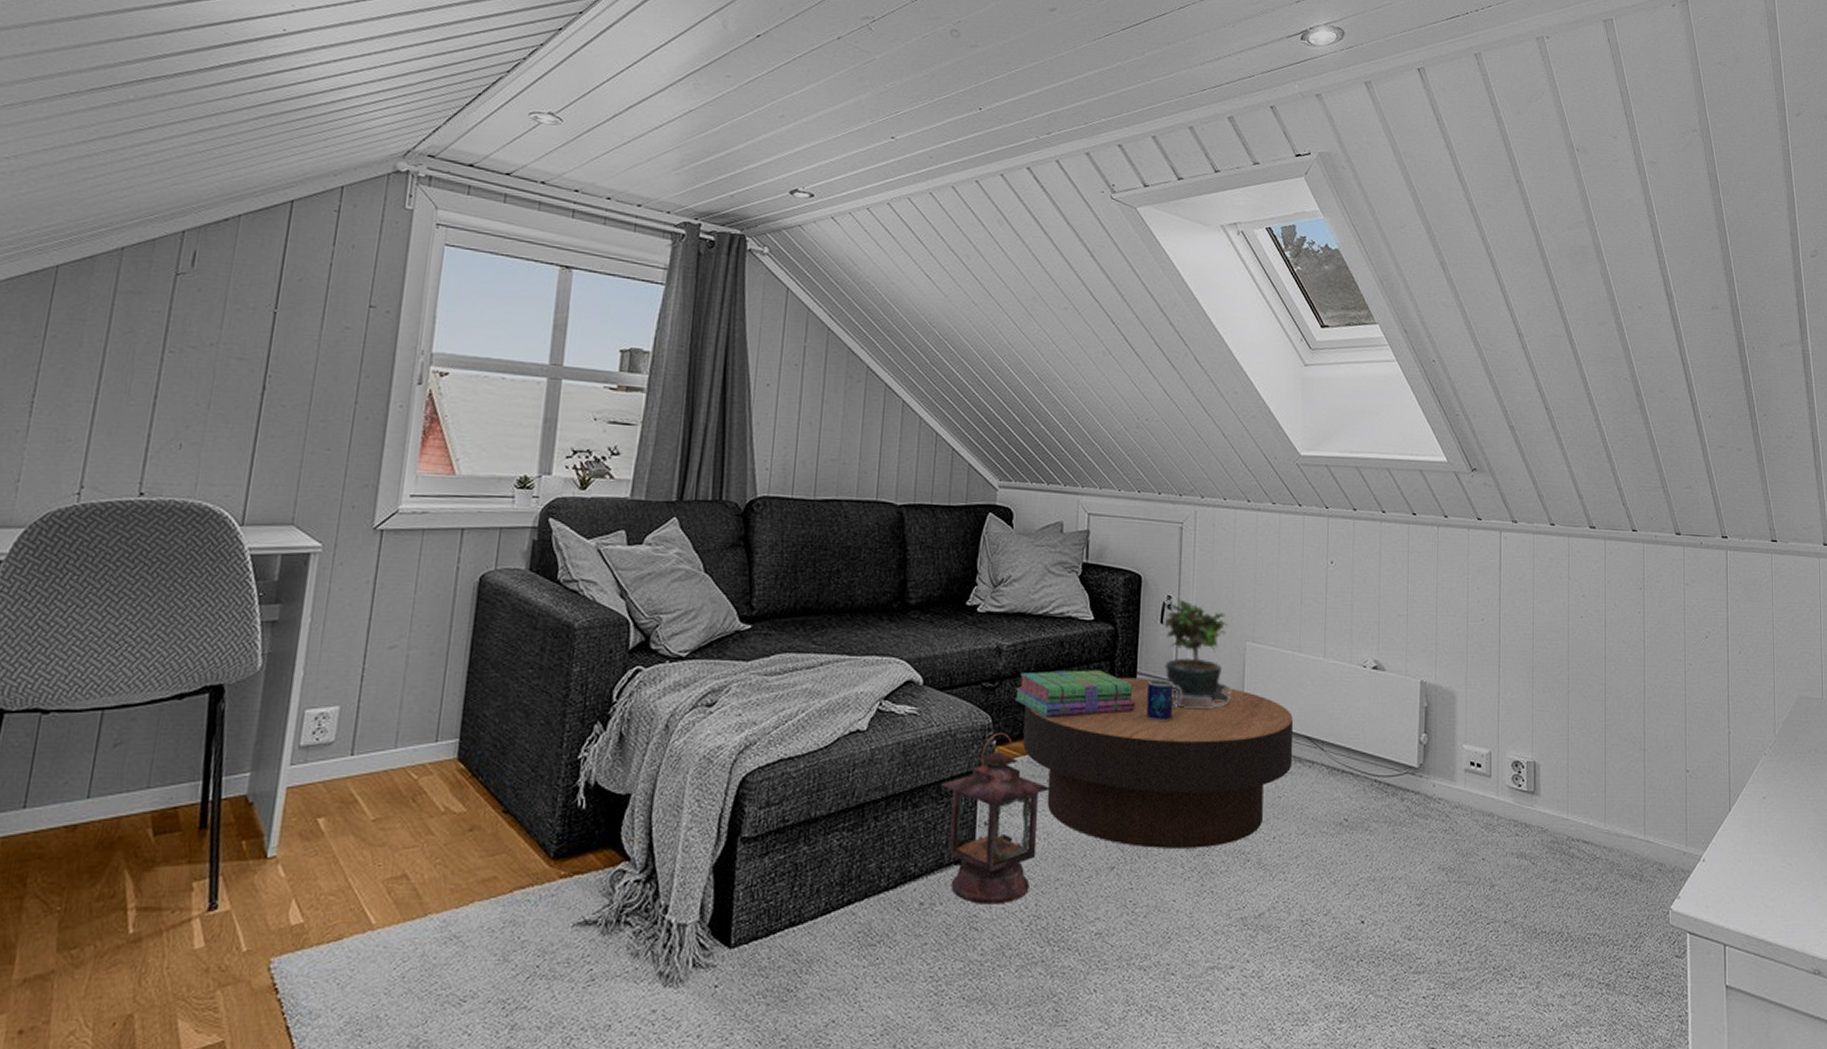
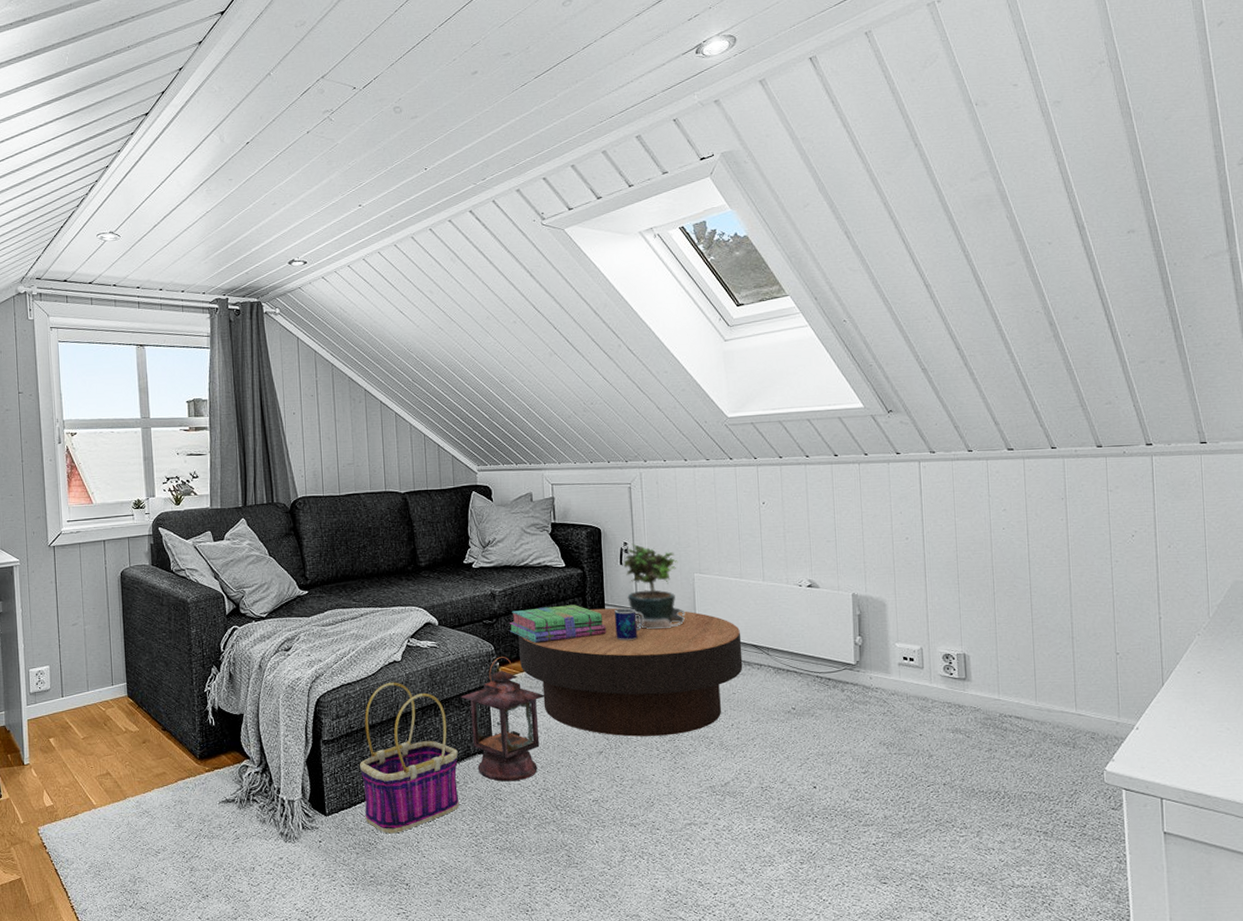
basket: none [786,759,927,976] -> present [360,682,460,834]

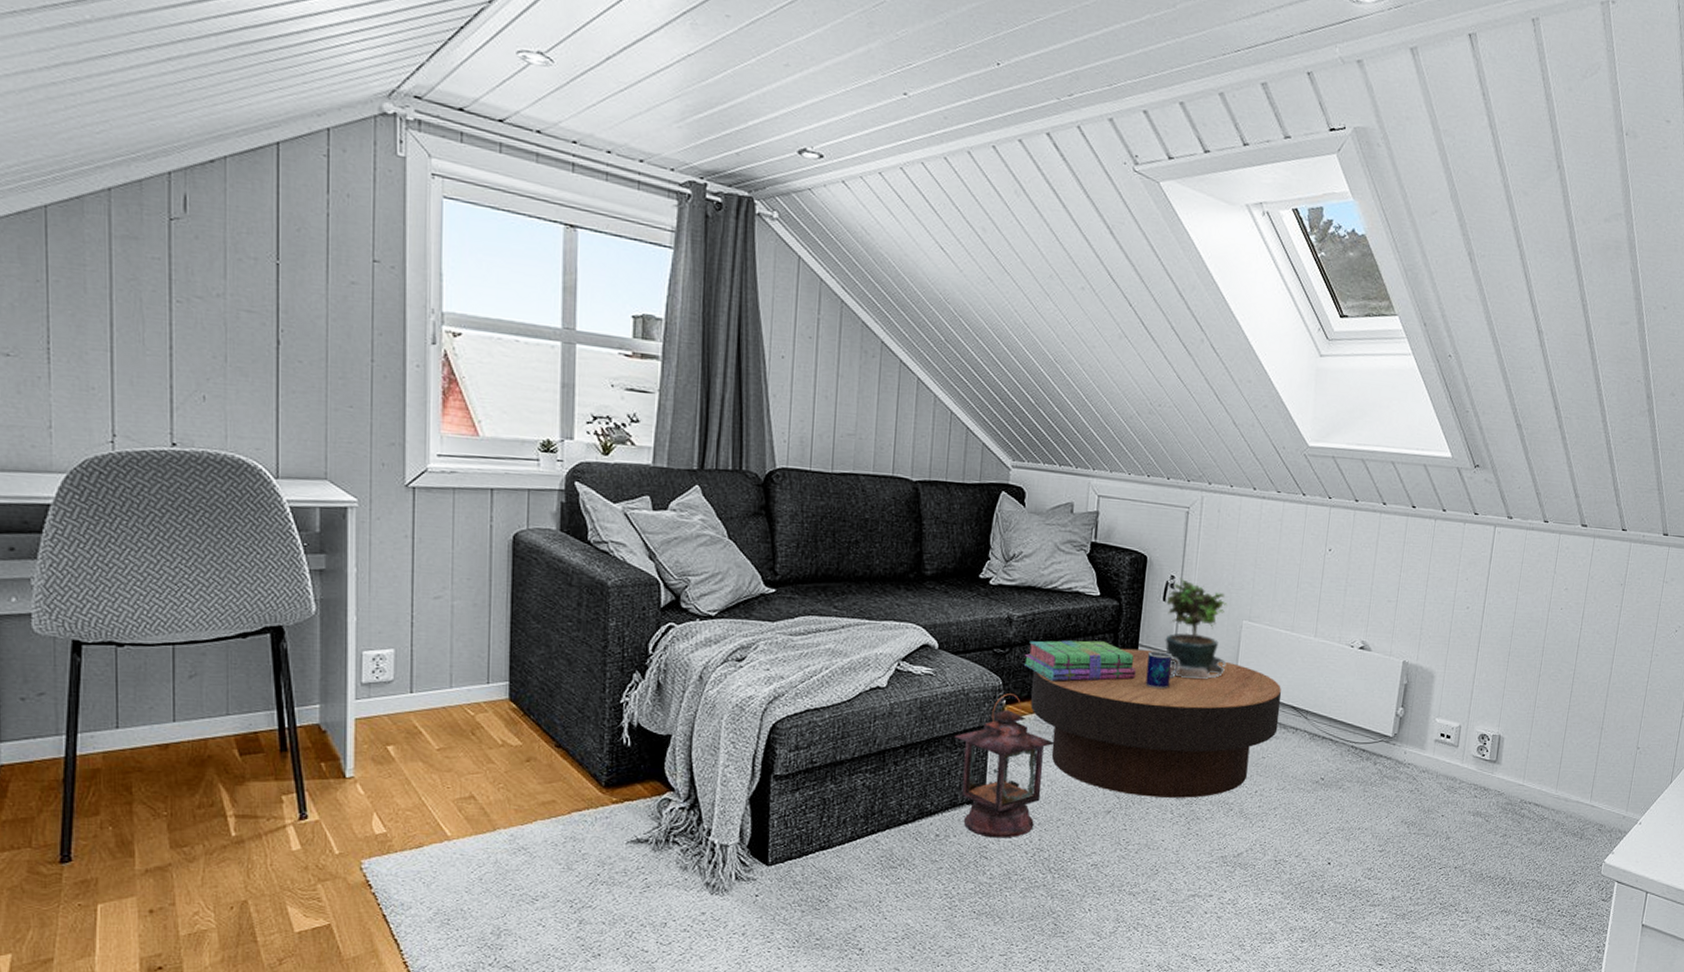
basket: present [360,682,460,834] -> none [817,711,942,891]

